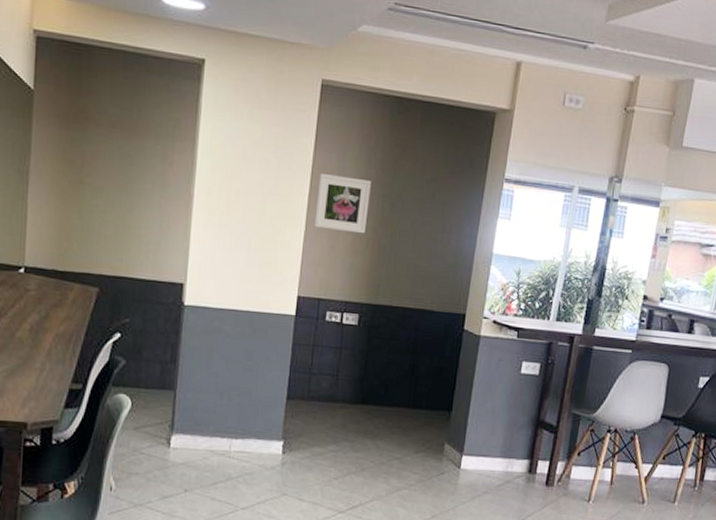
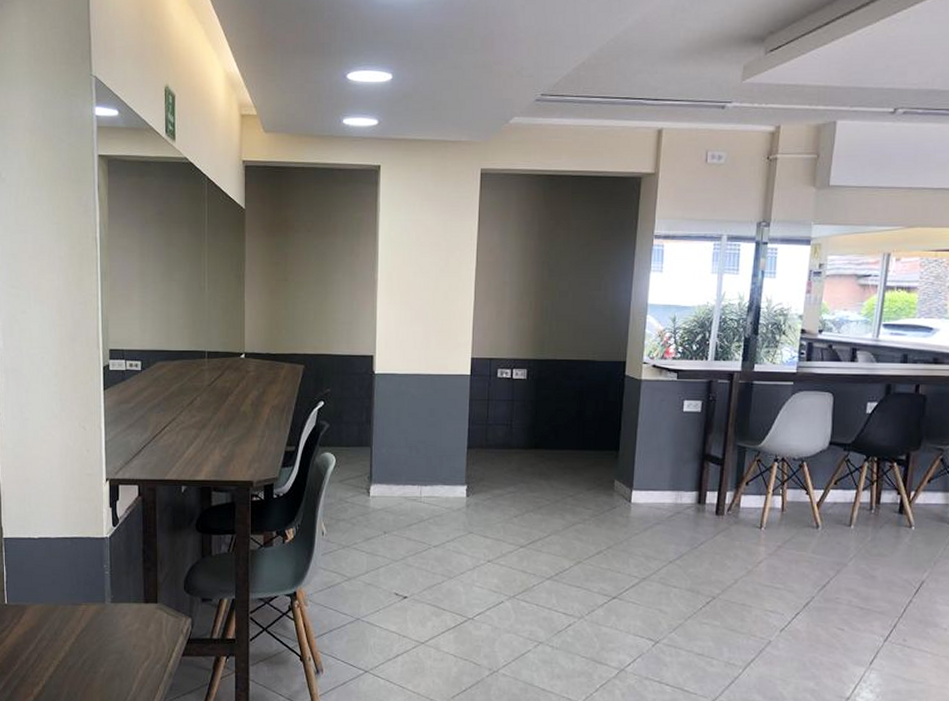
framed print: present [314,174,371,234] -> none [482,250,530,298]

